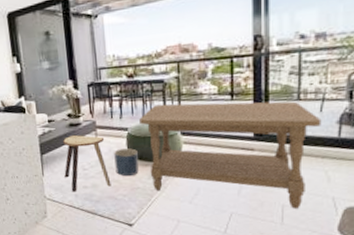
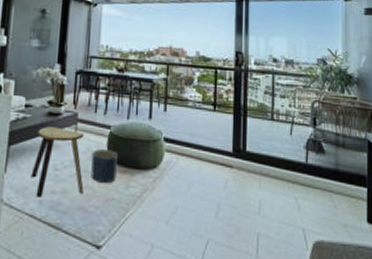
coffee table: present [139,101,322,209] -> none [124,104,292,239]

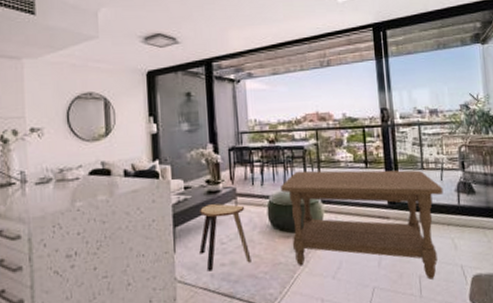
planter: present [91,149,118,184] -> none [255,218,281,251]
coffee table: none [124,104,292,239] -> present [281,170,444,280]

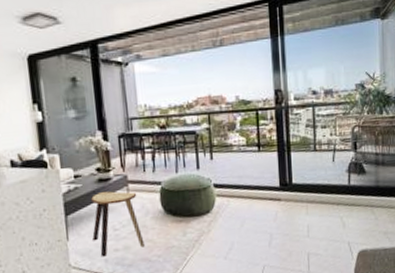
coffee table: present [281,170,444,280] -> none [173,152,335,256]

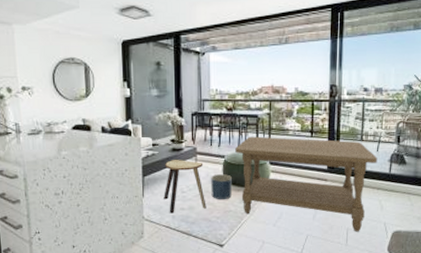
planter: none [147,203,173,235] -> present [211,174,232,200]
coffee table: none [173,152,335,256] -> present [235,136,378,232]

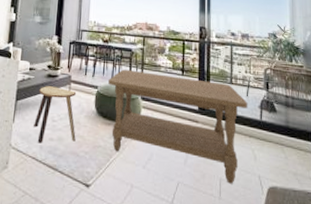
planter: present [211,174,232,200] -> none [81,105,103,134]

